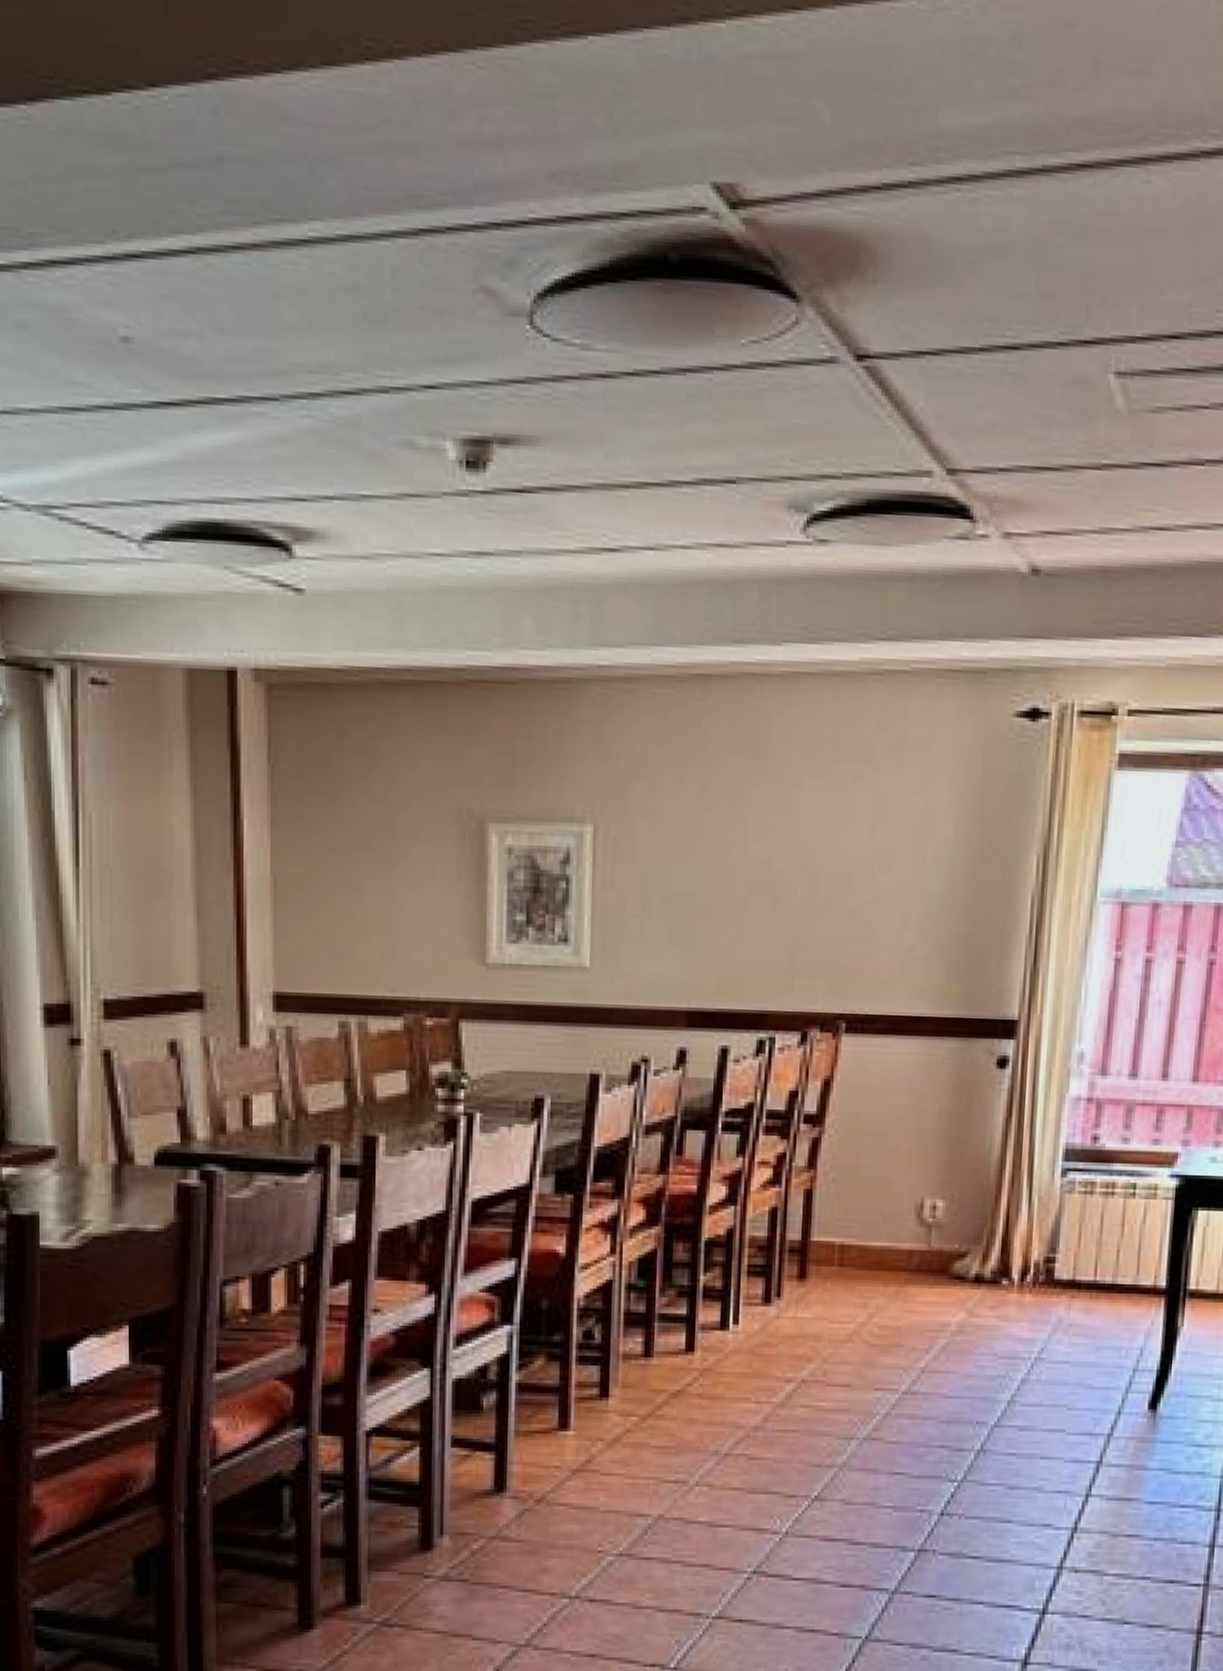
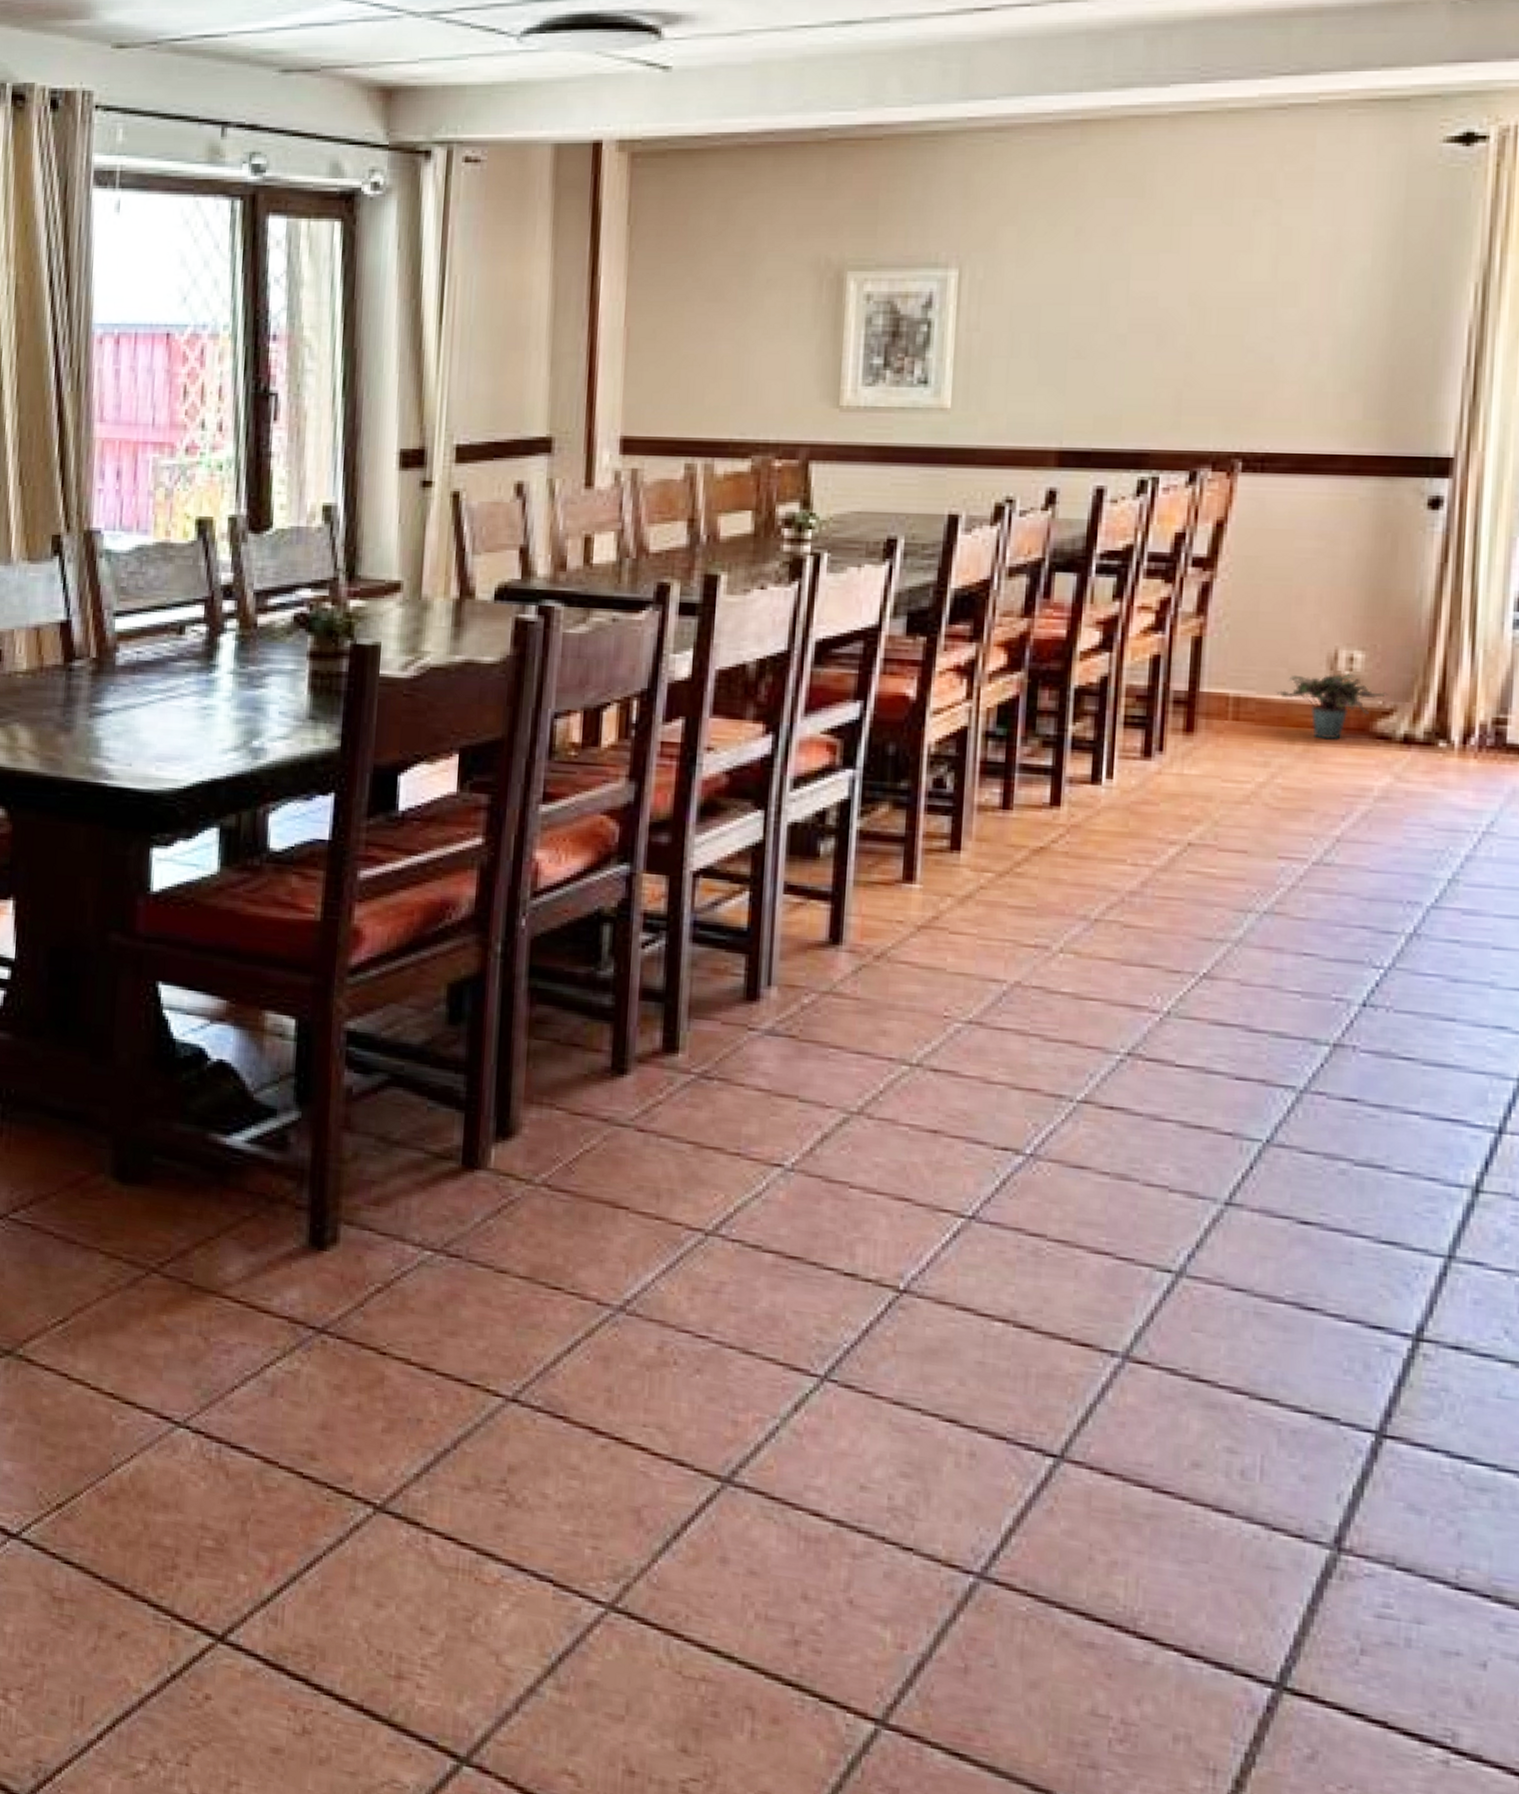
potted plant: none [873,1221,963,1281] -> present [1276,674,1388,740]

